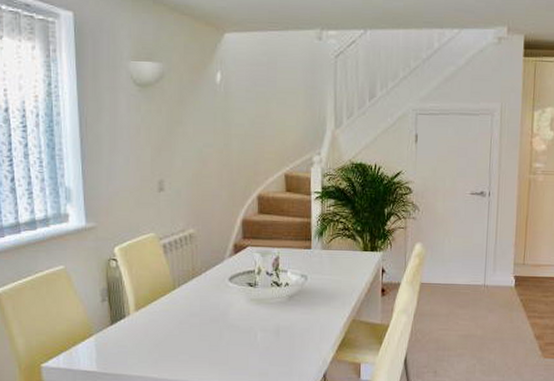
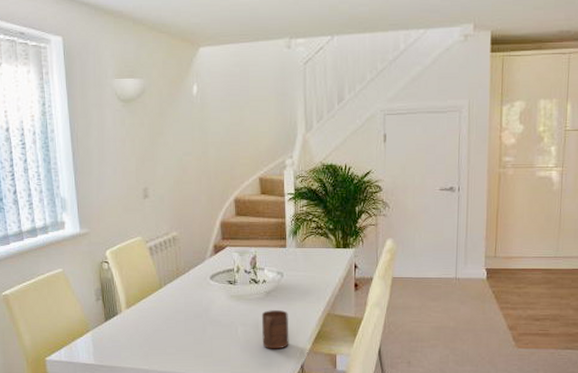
cup: none [282,315,312,357] -> present [261,310,289,349]

